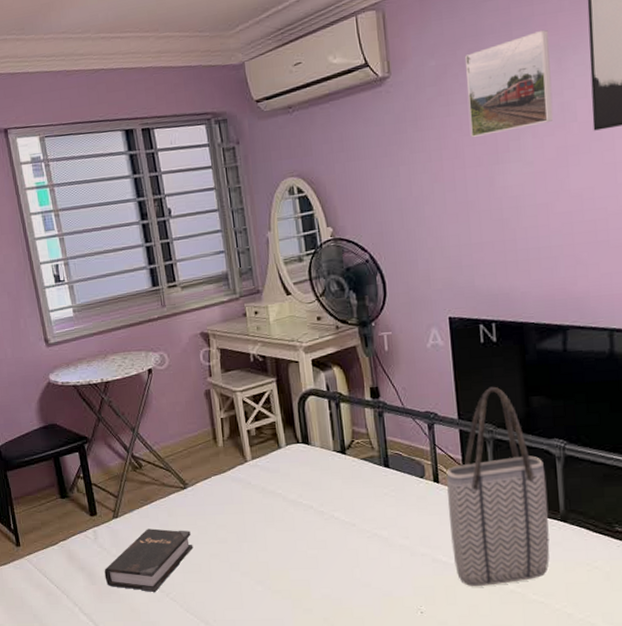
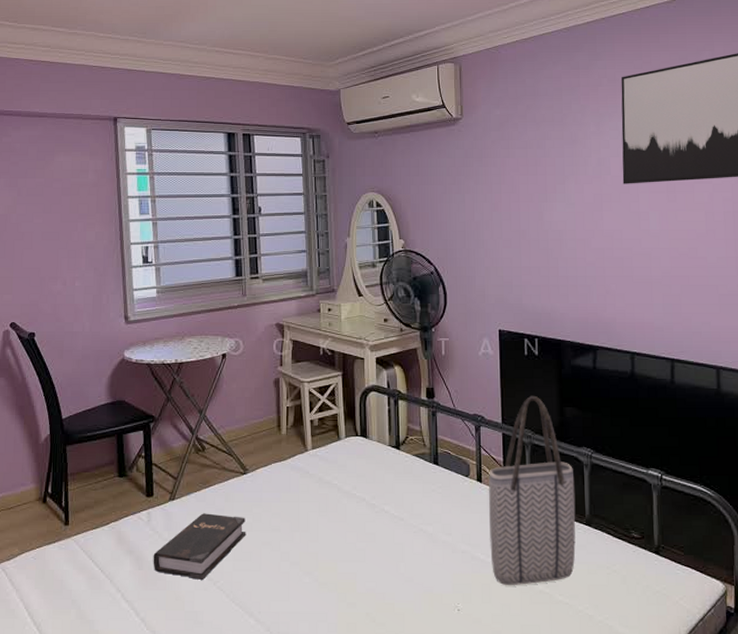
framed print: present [464,29,554,138] -> none [523,98,592,178]

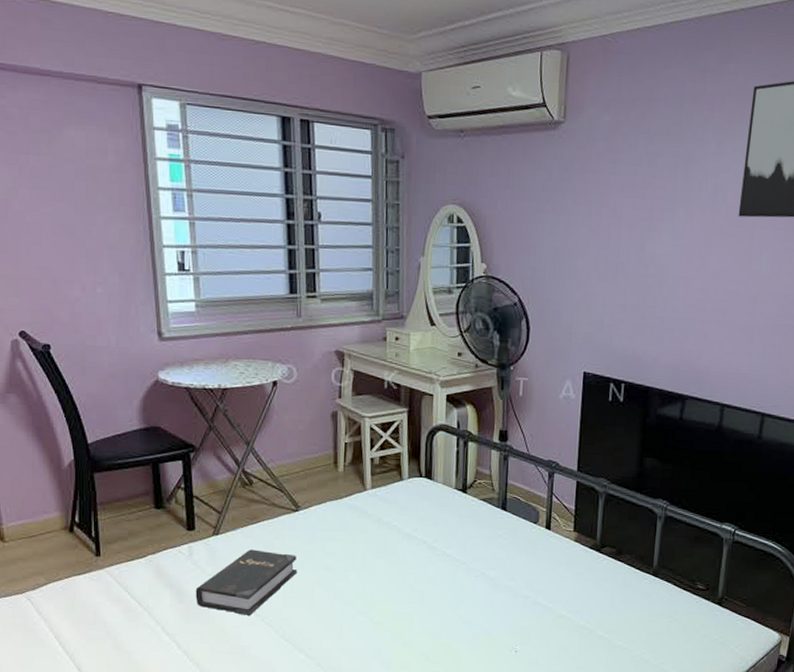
tote bag: present [489,395,576,586] -> none [553,443,647,631]

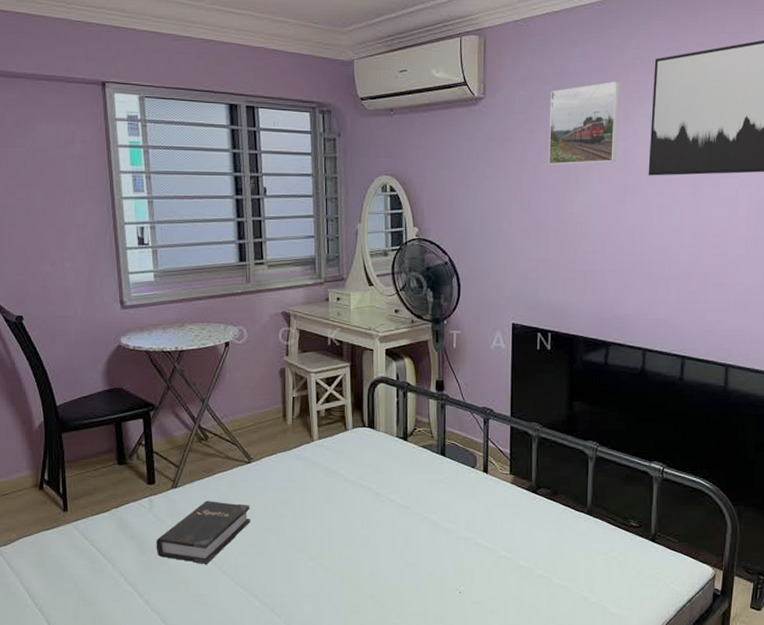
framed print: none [630,109,716,201] -> present [548,81,622,166]

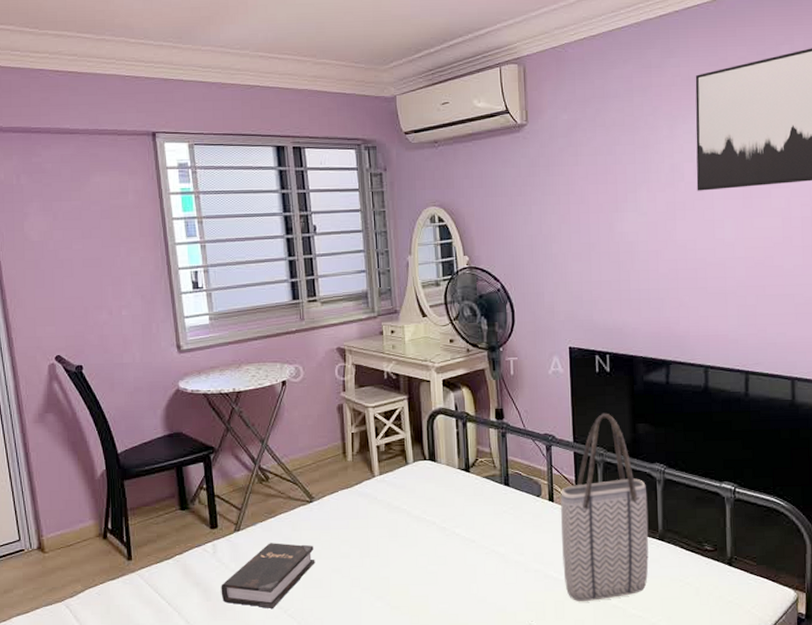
tote bag: none [493,389,579,571] -> present [560,413,649,602]
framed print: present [548,81,622,166] -> none [592,99,665,187]

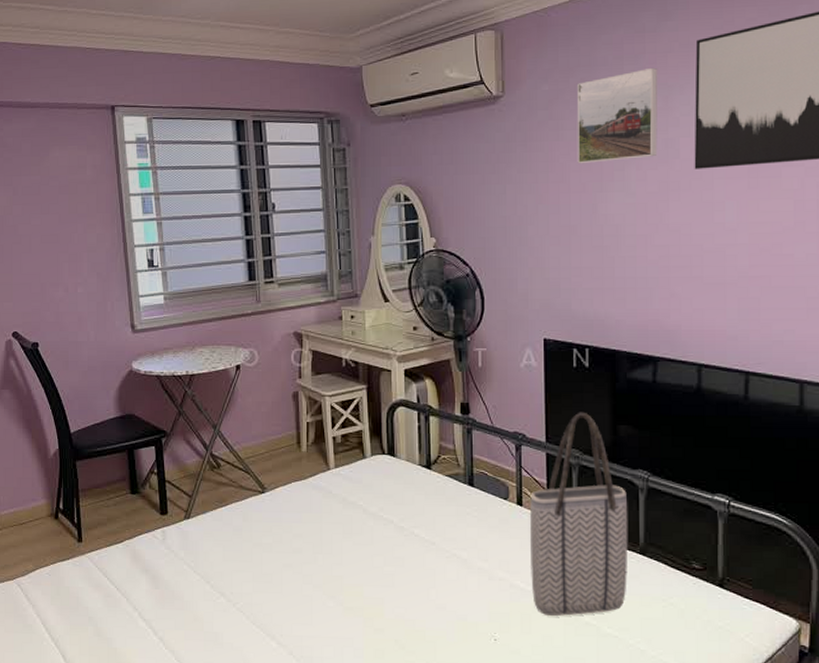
hardback book: present [221,543,315,608] -> none [169,533,266,601]
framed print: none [592,99,665,187] -> present [576,67,658,164]

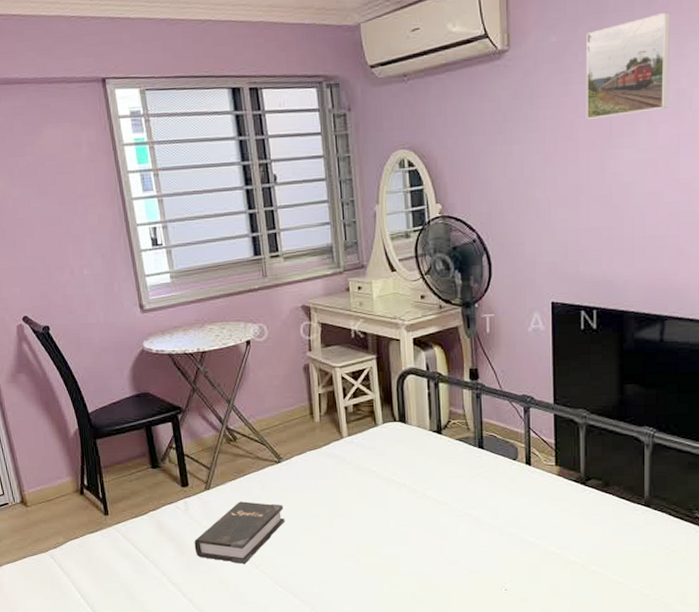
hardback book: none [169,533,266,601] -> present [194,501,285,564]
tote bag: present [530,412,628,617] -> none [539,373,634,567]

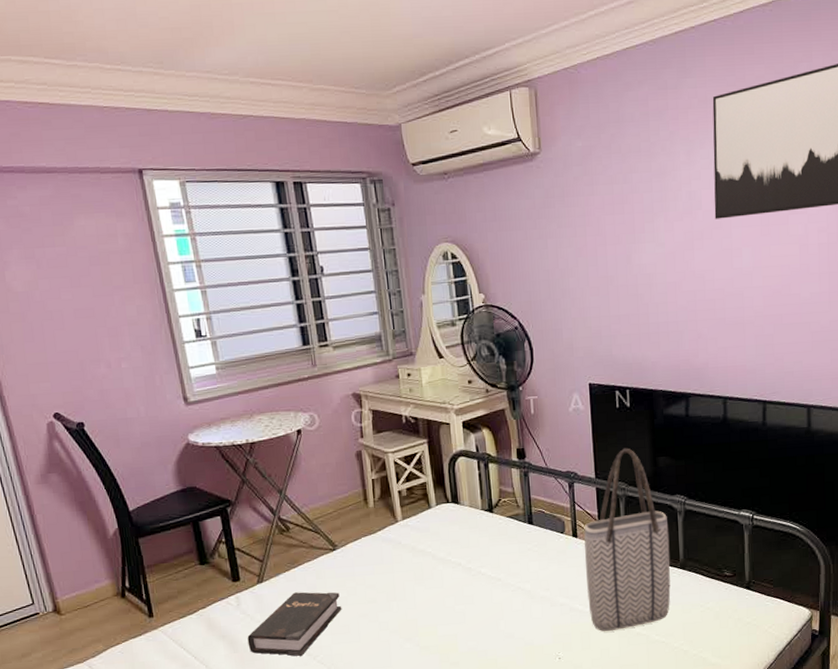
tote bag: none [539,373,634,567] -> present [584,448,671,632]
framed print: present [585,11,672,120] -> none [607,123,683,218]

